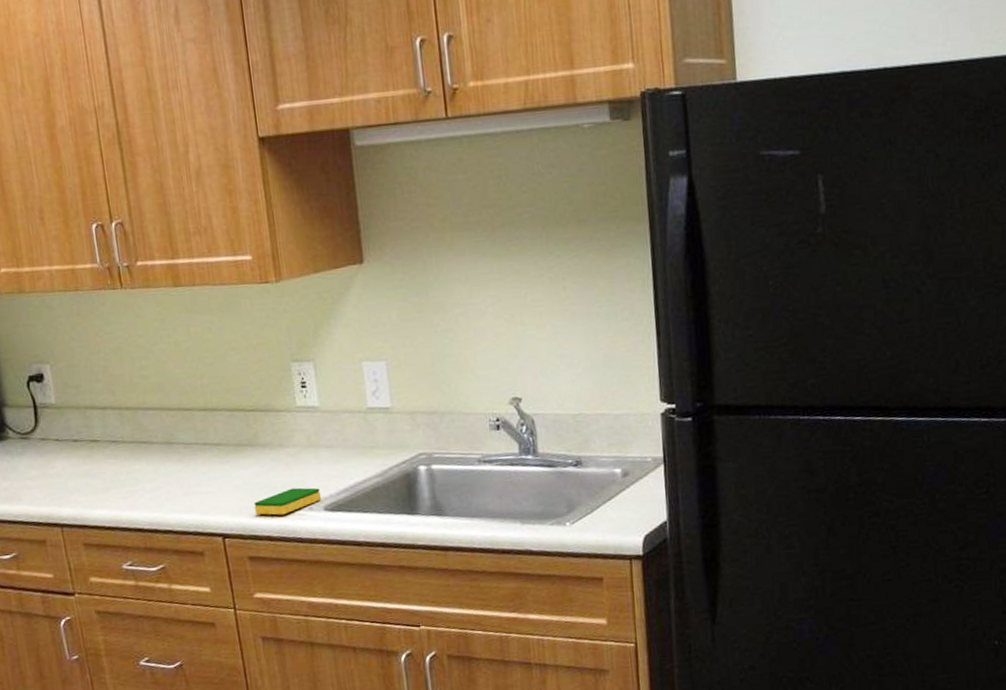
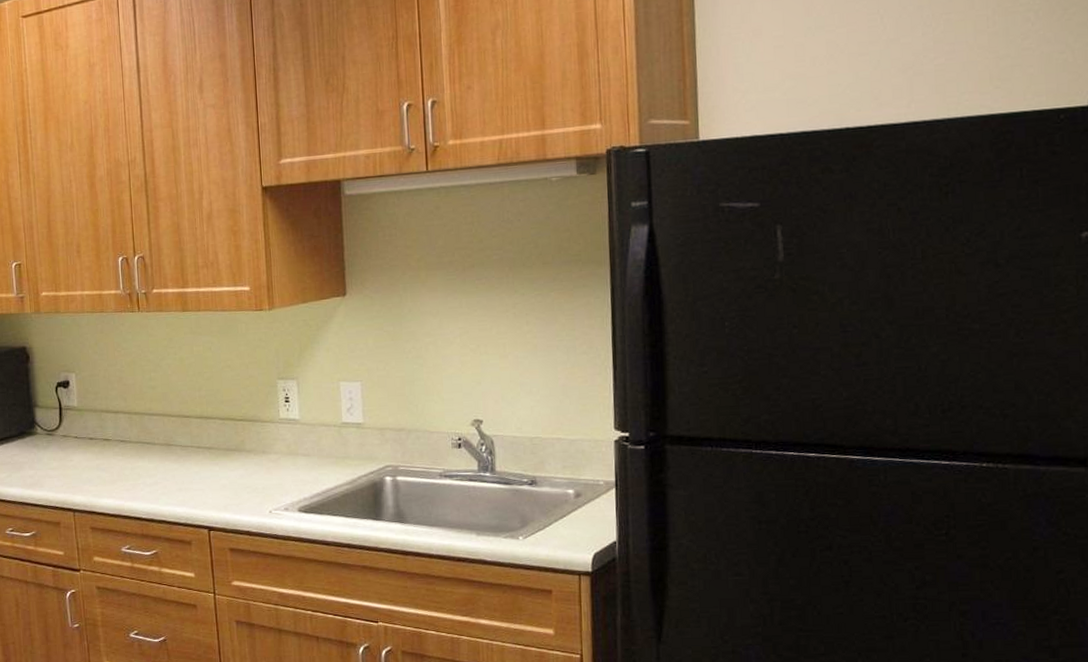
dish sponge: present [254,487,321,516] -> none [237,490,296,513]

